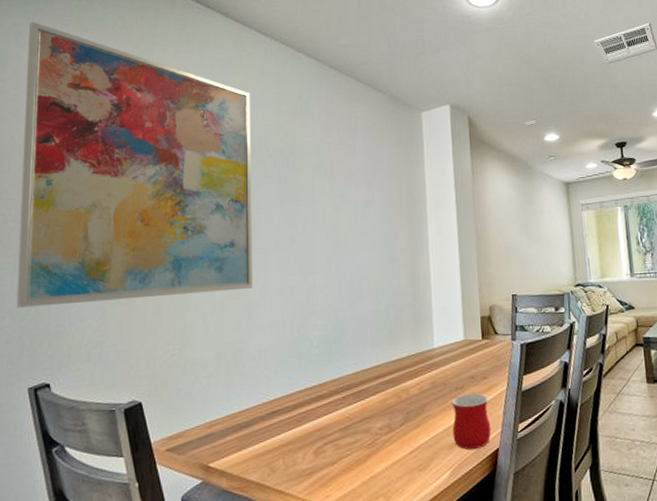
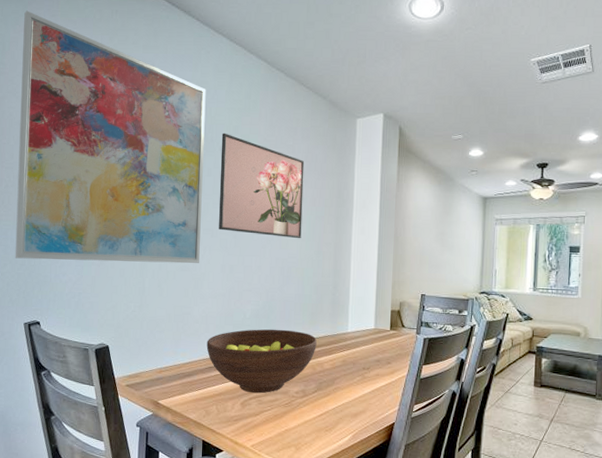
fruit bowl: none [266,354,399,437] -> present [206,329,317,394]
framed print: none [271,138,371,248] -> present [219,133,305,239]
mug: present [451,393,491,450] -> none [356,374,390,420]

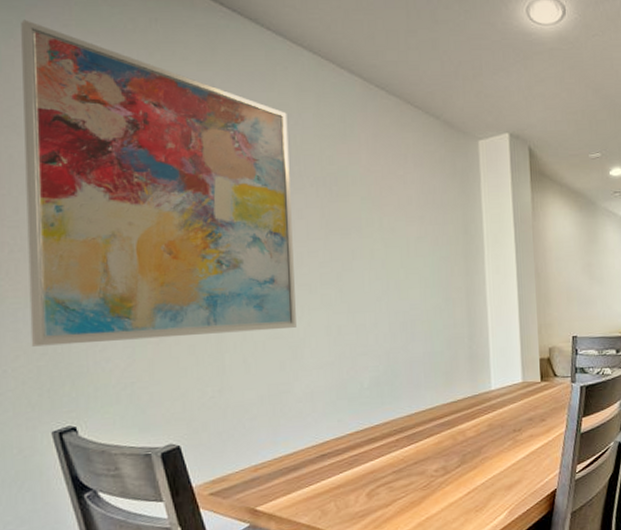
fruit bowl: present [206,329,317,394] -> none [315,396,455,480]
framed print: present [219,133,305,239] -> none [312,165,425,286]

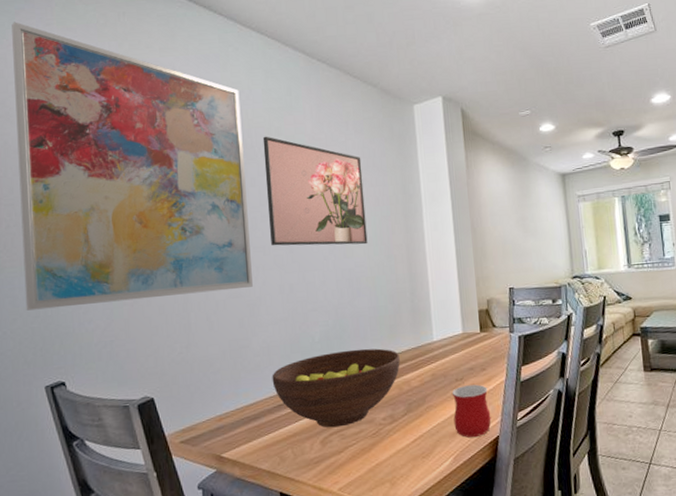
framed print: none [312,165,425,286] -> present [262,136,368,246]
fruit bowl: none [315,396,455,480] -> present [272,348,400,428]
mug: none [509,435,549,491] -> present [451,384,491,438]

